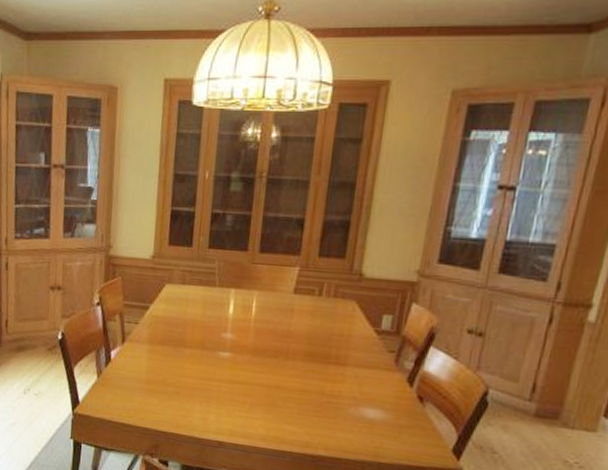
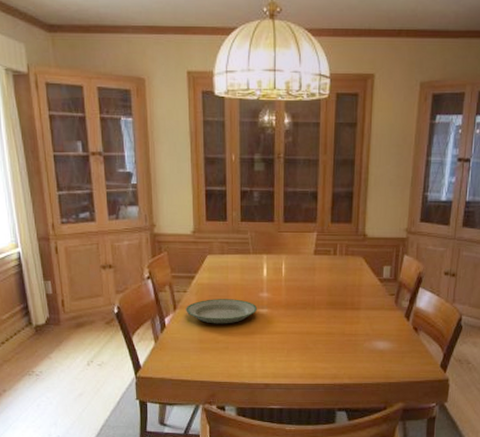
plate: none [135,334,219,365] -> present [186,299,258,324]

